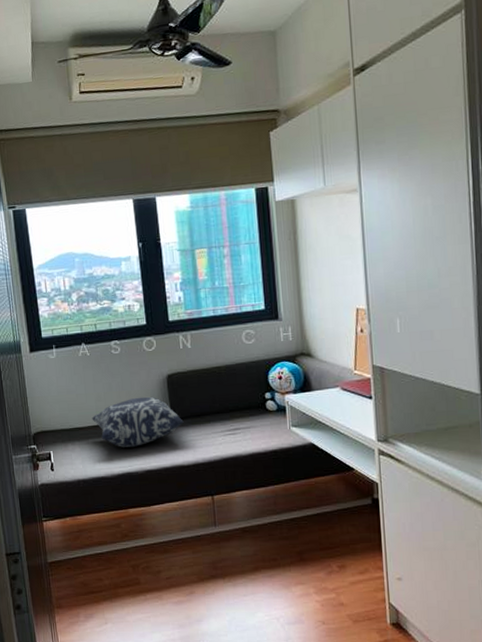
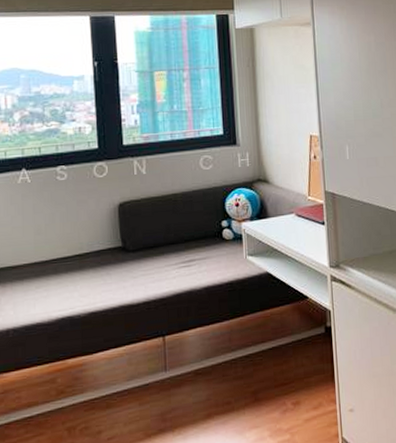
cushion: present [92,397,184,448] -> none [29,228,135,287]

